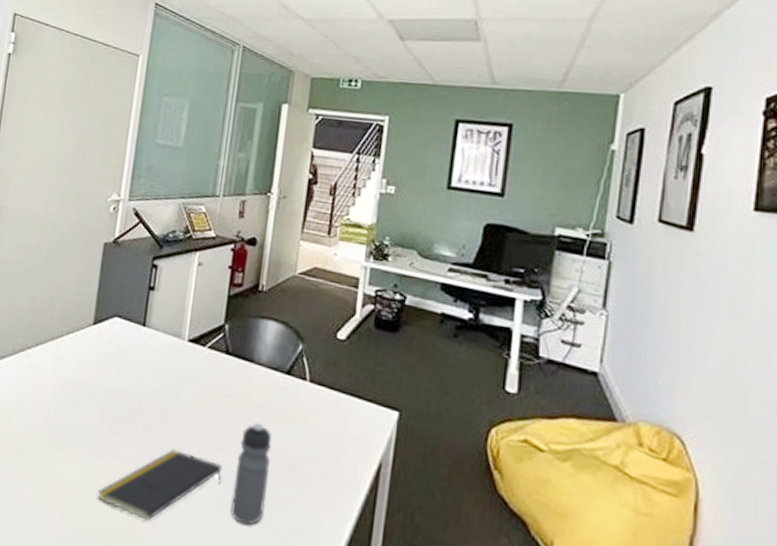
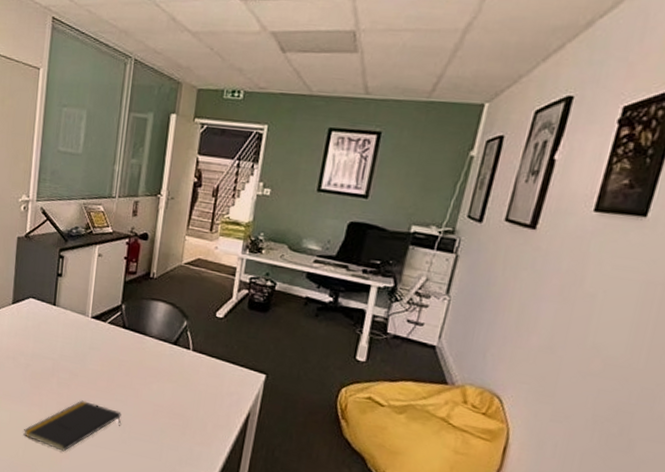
water bottle: present [230,422,272,525] -> none [129,381,162,456]

